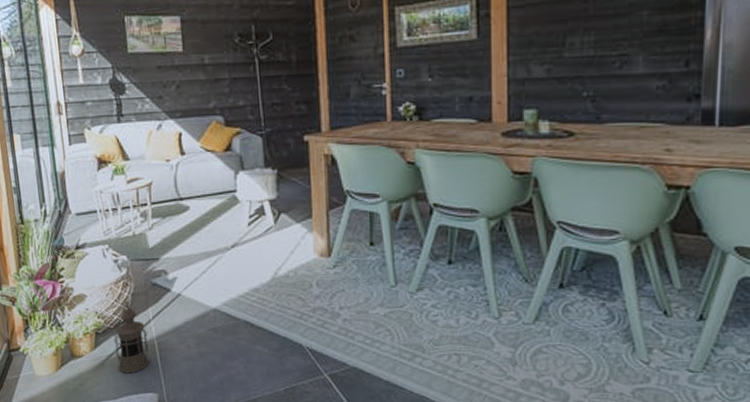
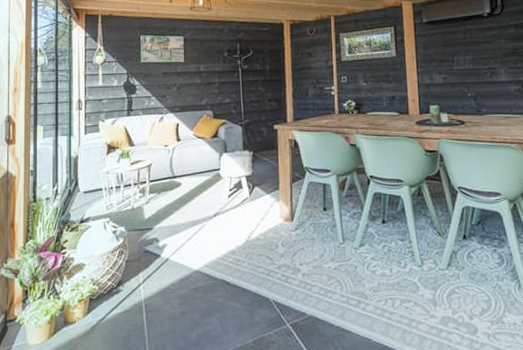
lantern: present [114,300,150,374] -> none [106,267,138,336]

